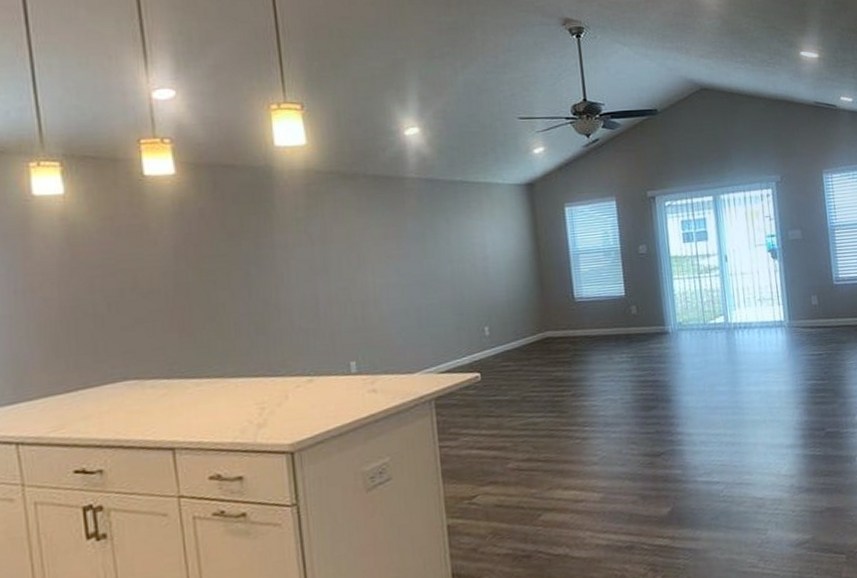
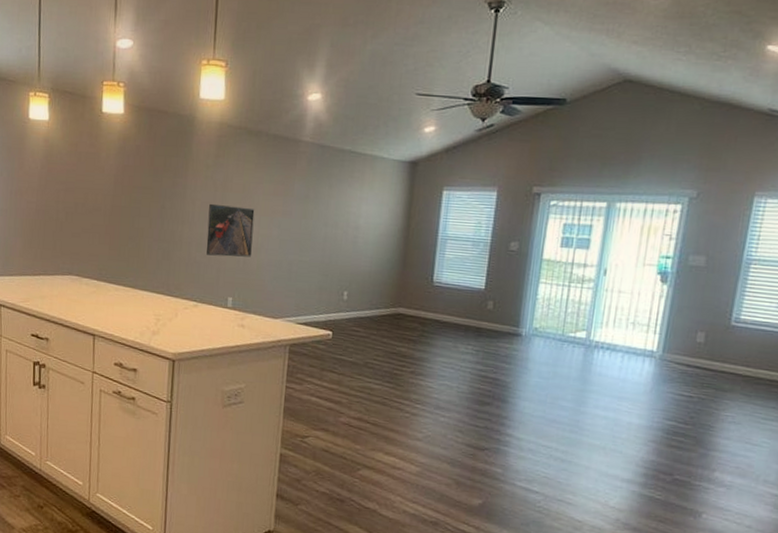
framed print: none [308,257,370,319] -> present [206,203,255,257]

